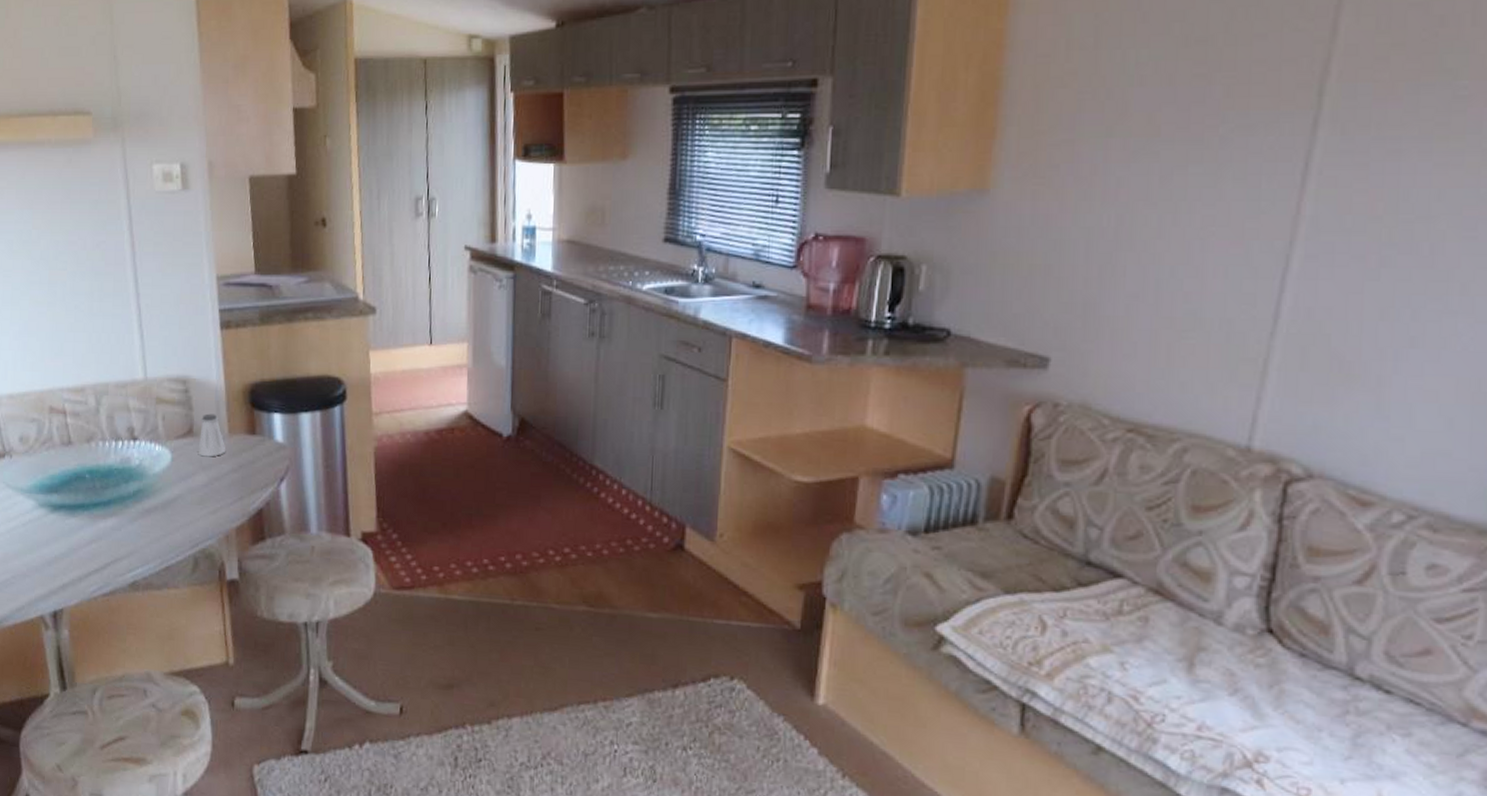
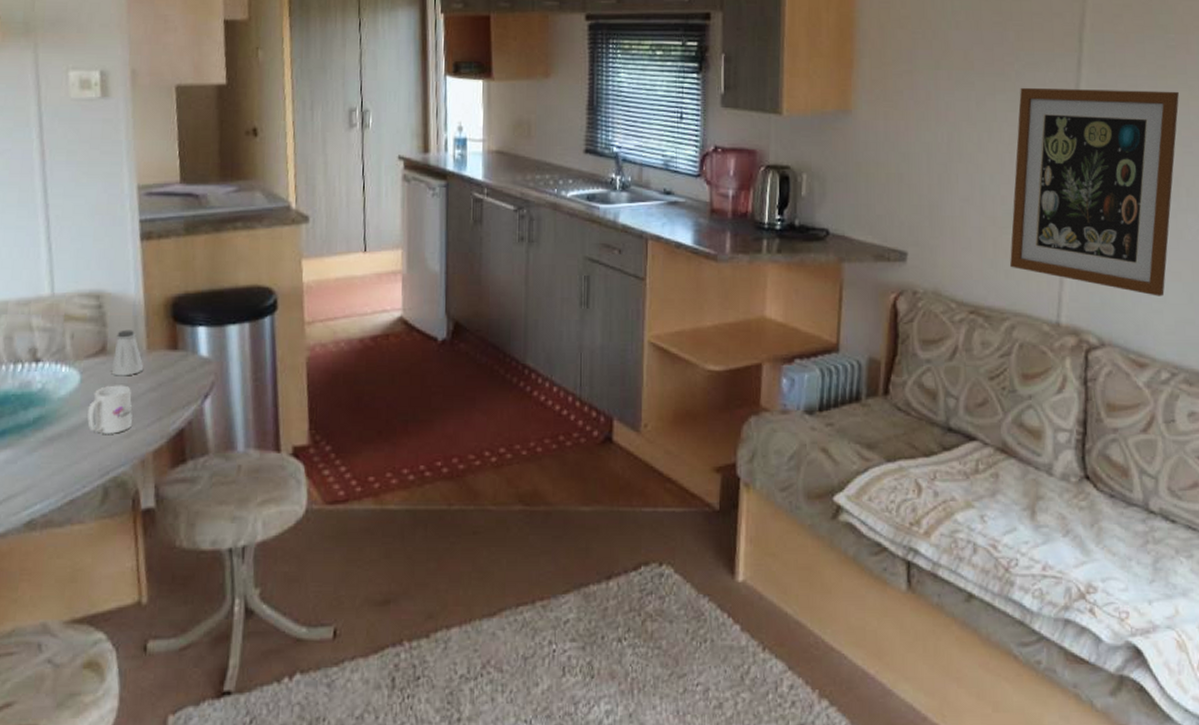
mug: none [178,464,217,510] -> present [87,385,132,434]
wall art: none [1189,156,1465,421] -> present [1010,87,1179,296]

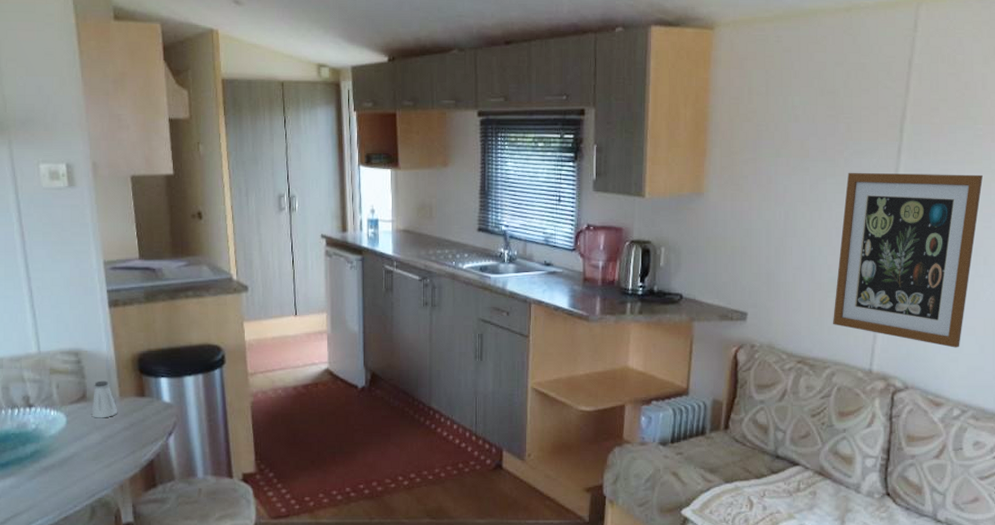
mug: present [87,385,132,434] -> none [74,425,111,464]

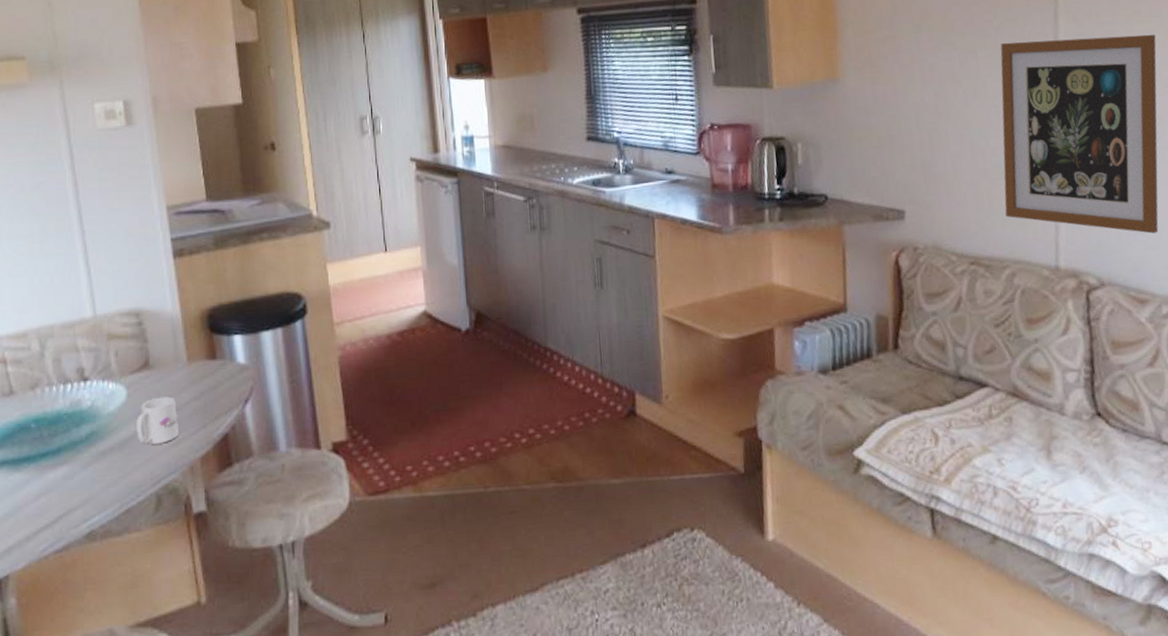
mug: none [74,425,111,464] -> present [136,396,178,445]
saltshaker: present [91,380,118,418] -> none [155,343,186,389]

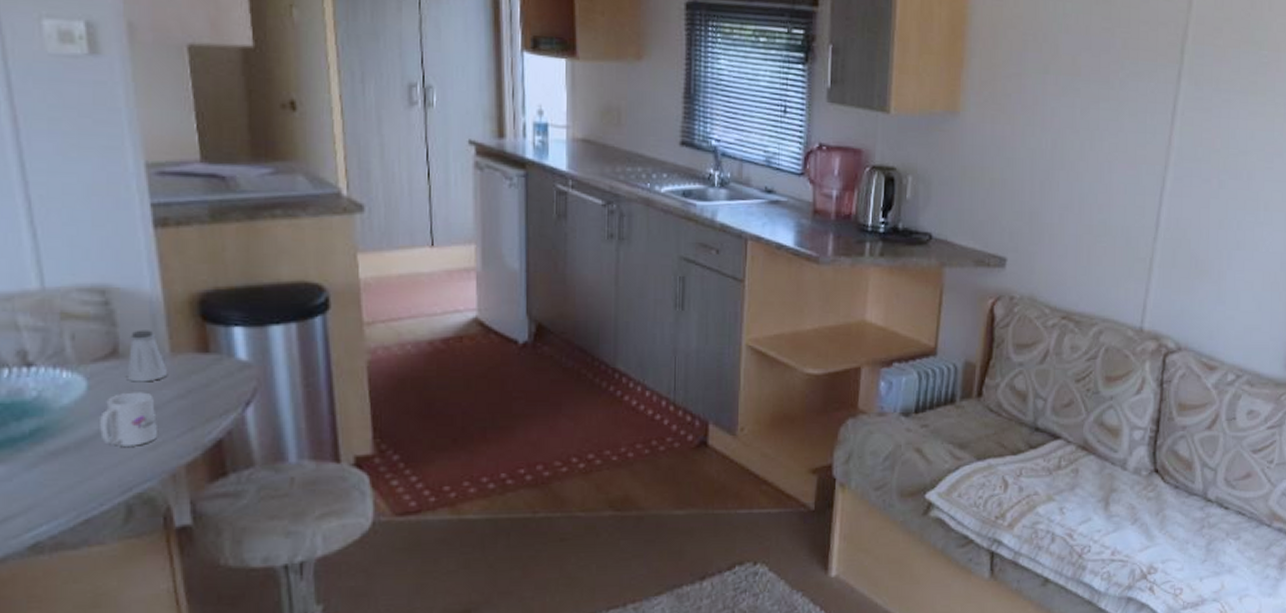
saltshaker: none [155,343,186,389] -> present [126,330,168,382]
wall art: present [1000,34,1159,234] -> none [1102,96,1266,304]

